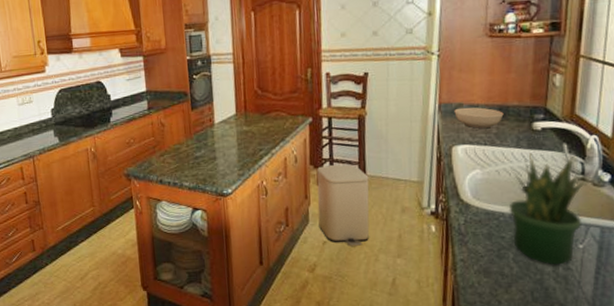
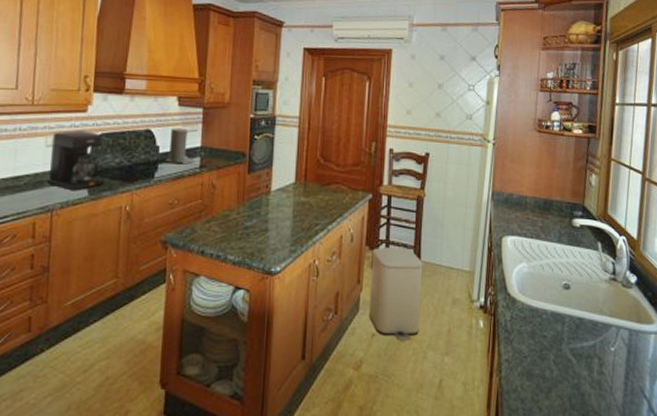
coffee maker: none [22,88,69,140] -> present [48,130,104,191]
paper towel: none [117,76,142,109] -> present [164,128,194,165]
bowl: present [454,107,504,129] -> none [505,198,548,222]
planter: present [509,153,589,265] -> none [551,249,619,369]

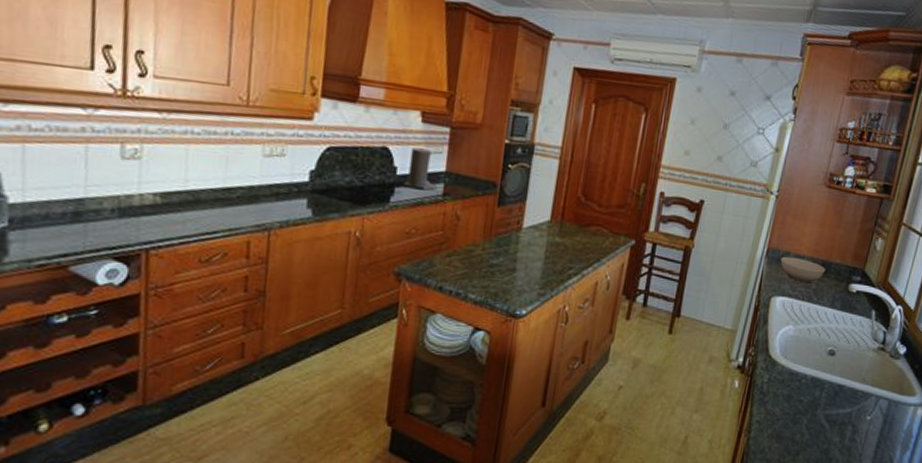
coffee maker: present [48,130,104,191] -> none [265,140,331,210]
pedal bin: present [369,246,423,341] -> none [618,297,683,395]
bowl: none [505,198,548,222] -> present [780,256,826,283]

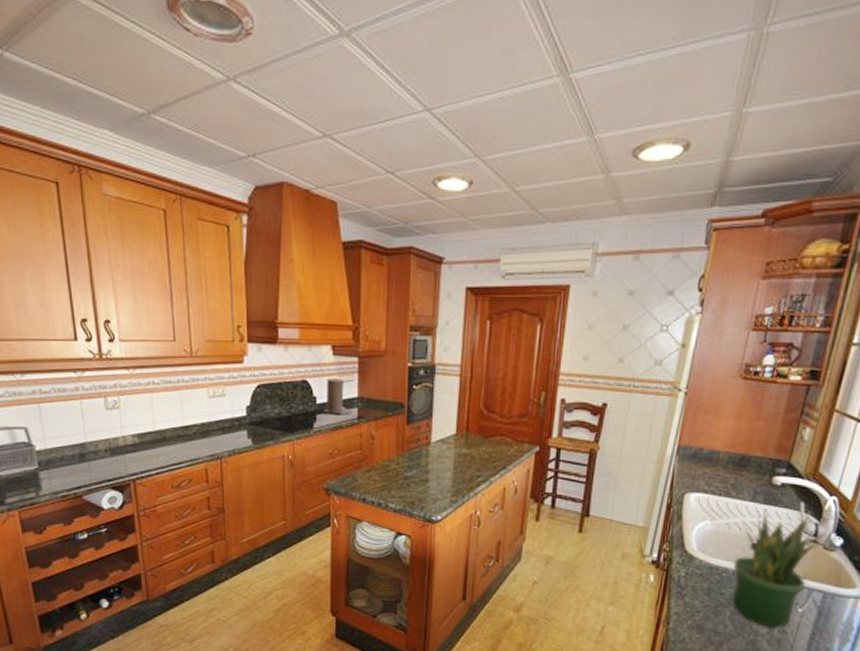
bowl: present [780,256,826,283] -> none [693,452,745,478]
planter: none [810,315,888,436] -> present [733,508,821,627]

